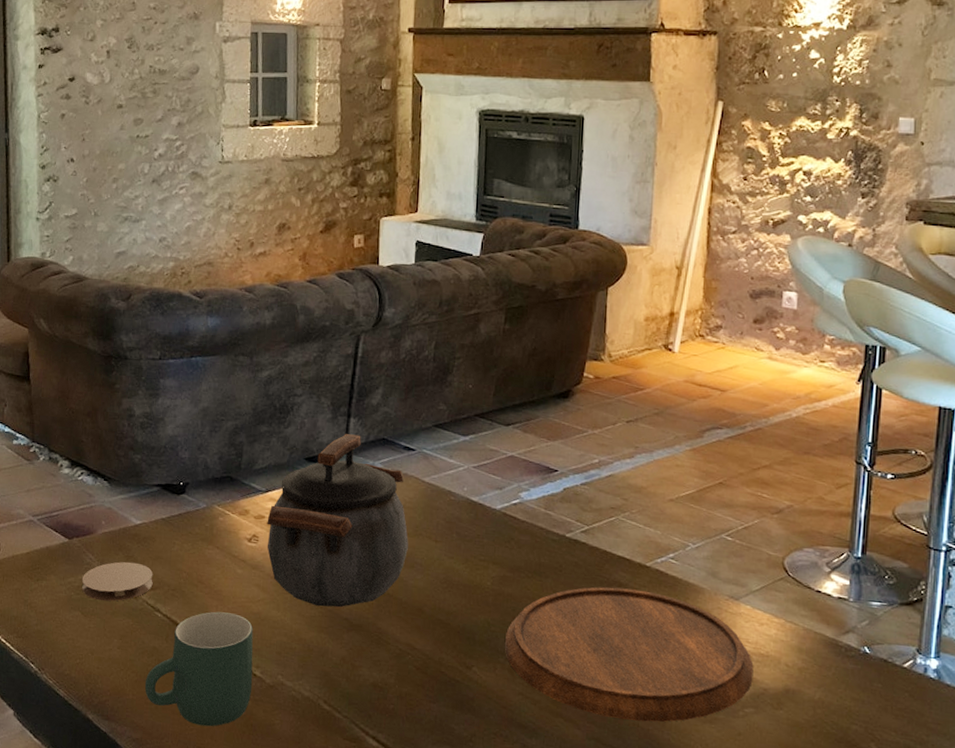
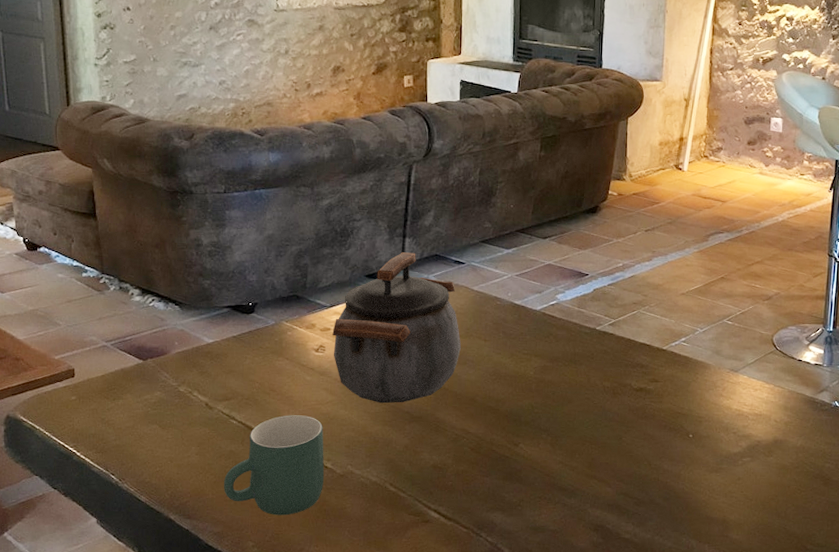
coaster: present [81,561,153,601] -> none [157,377,227,414]
cutting board: present [504,587,754,722] -> none [546,368,750,476]

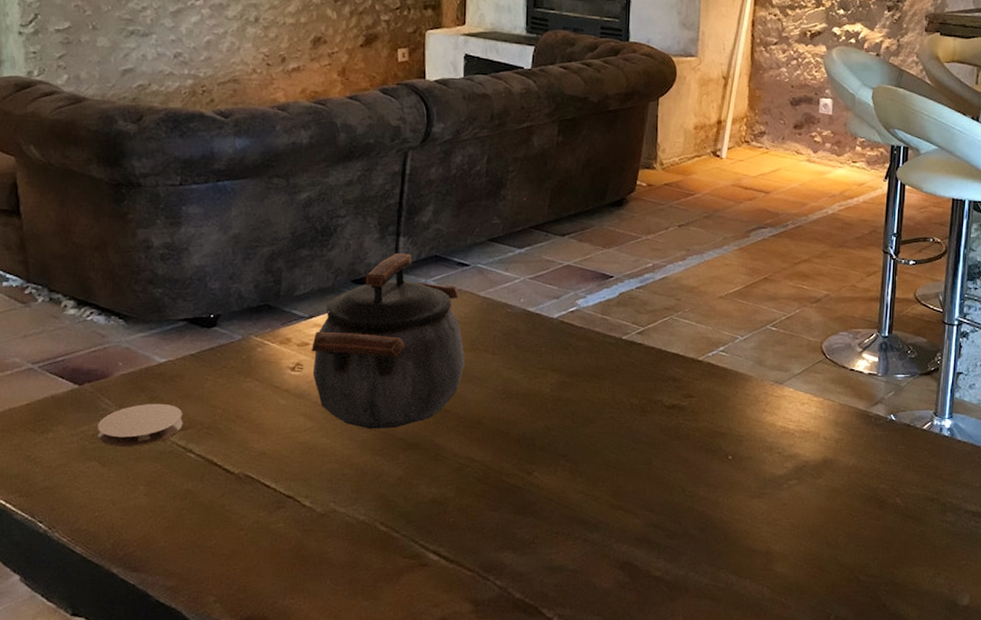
coaster: none [157,377,227,414] -> present [97,403,183,448]
mug: present [223,415,324,516] -> none [178,445,301,564]

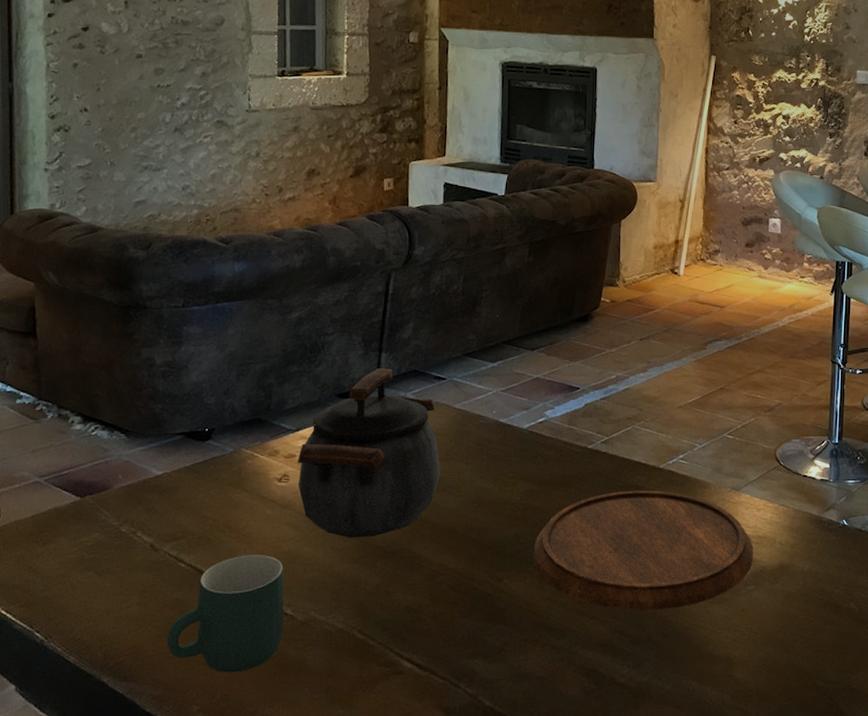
coaster: present [97,403,183,448] -> none [95,514,176,558]
mug: none [178,445,301,564] -> present [166,555,284,673]
cutting board: none [564,383,796,504] -> present [533,490,753,610]

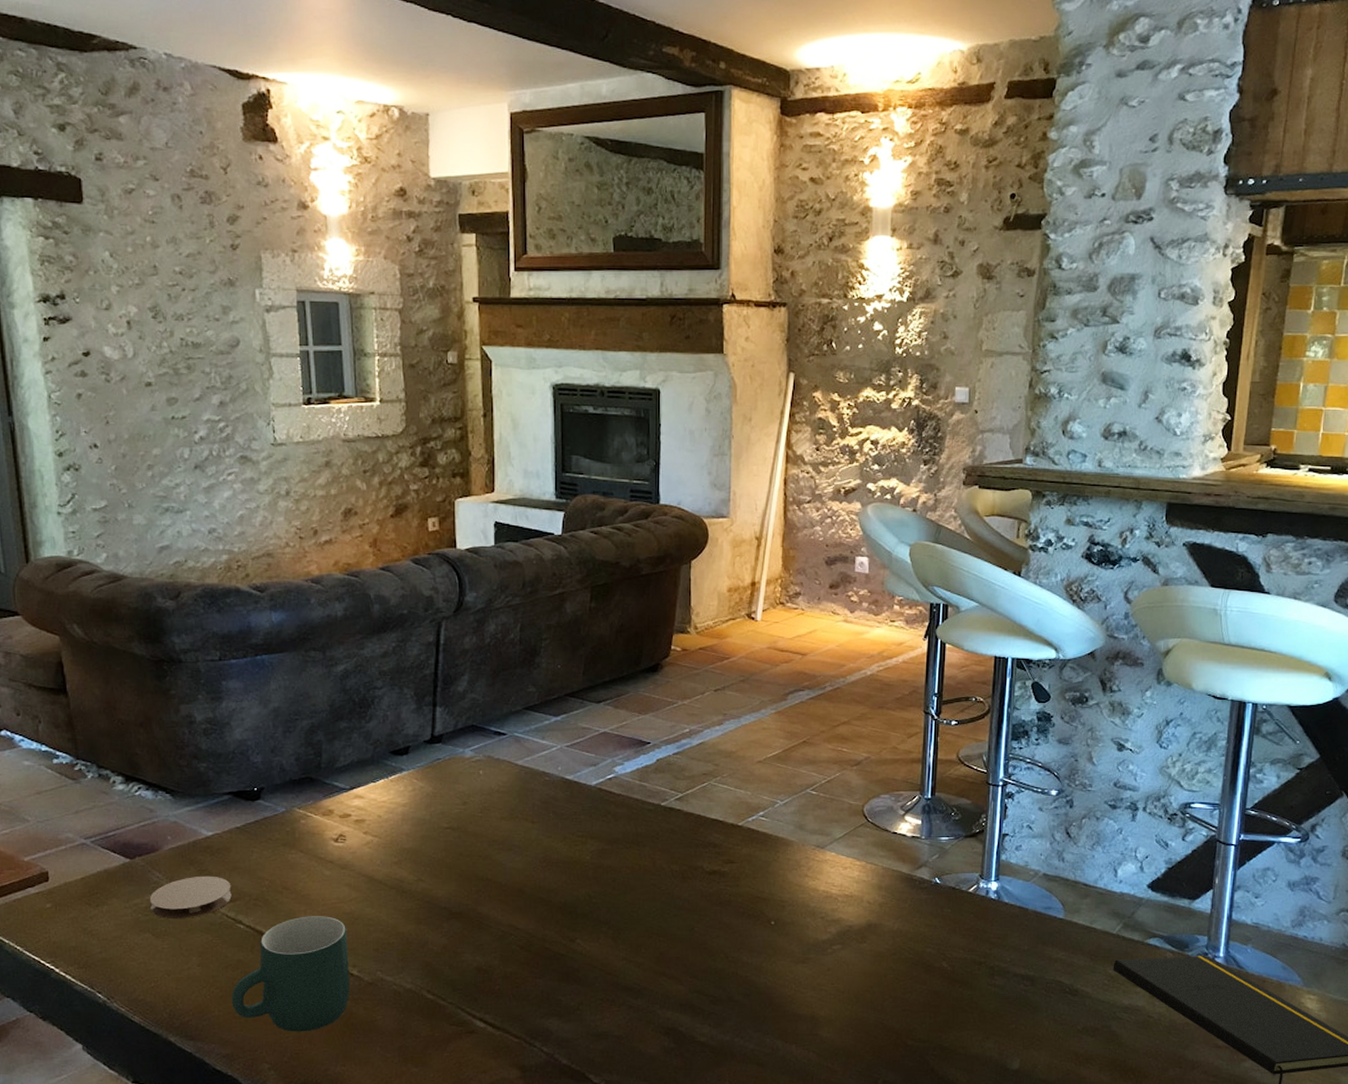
coaster: none [95,514,176,558] -> present [149,875,232,920]
kettle: present [298,368,441,538] -> none [354,724,506,899]
cutting board: present [533,490,753,610] -> none [606,849,840,970]

